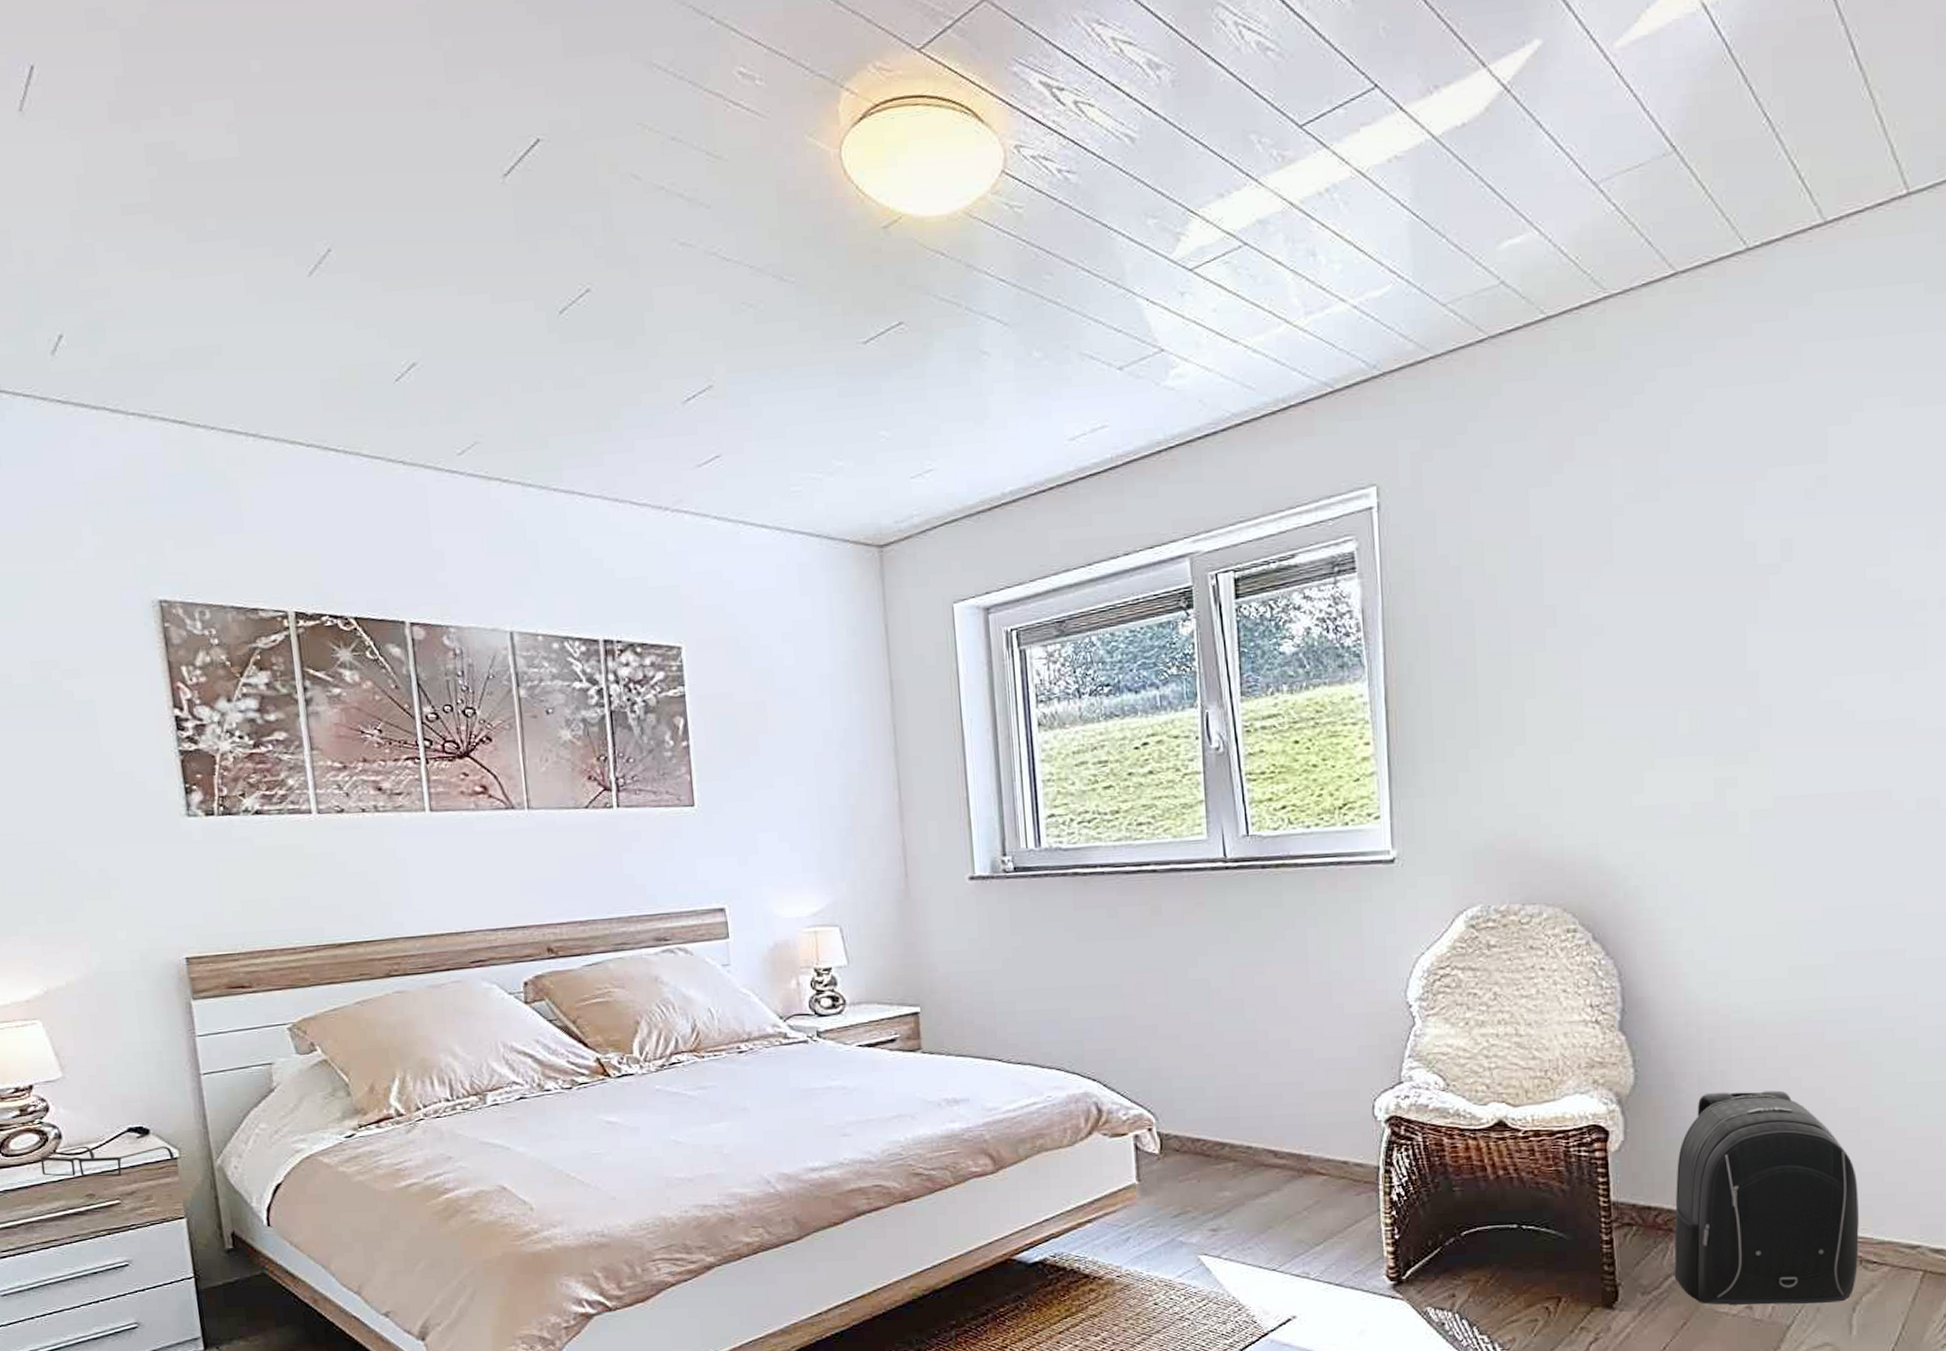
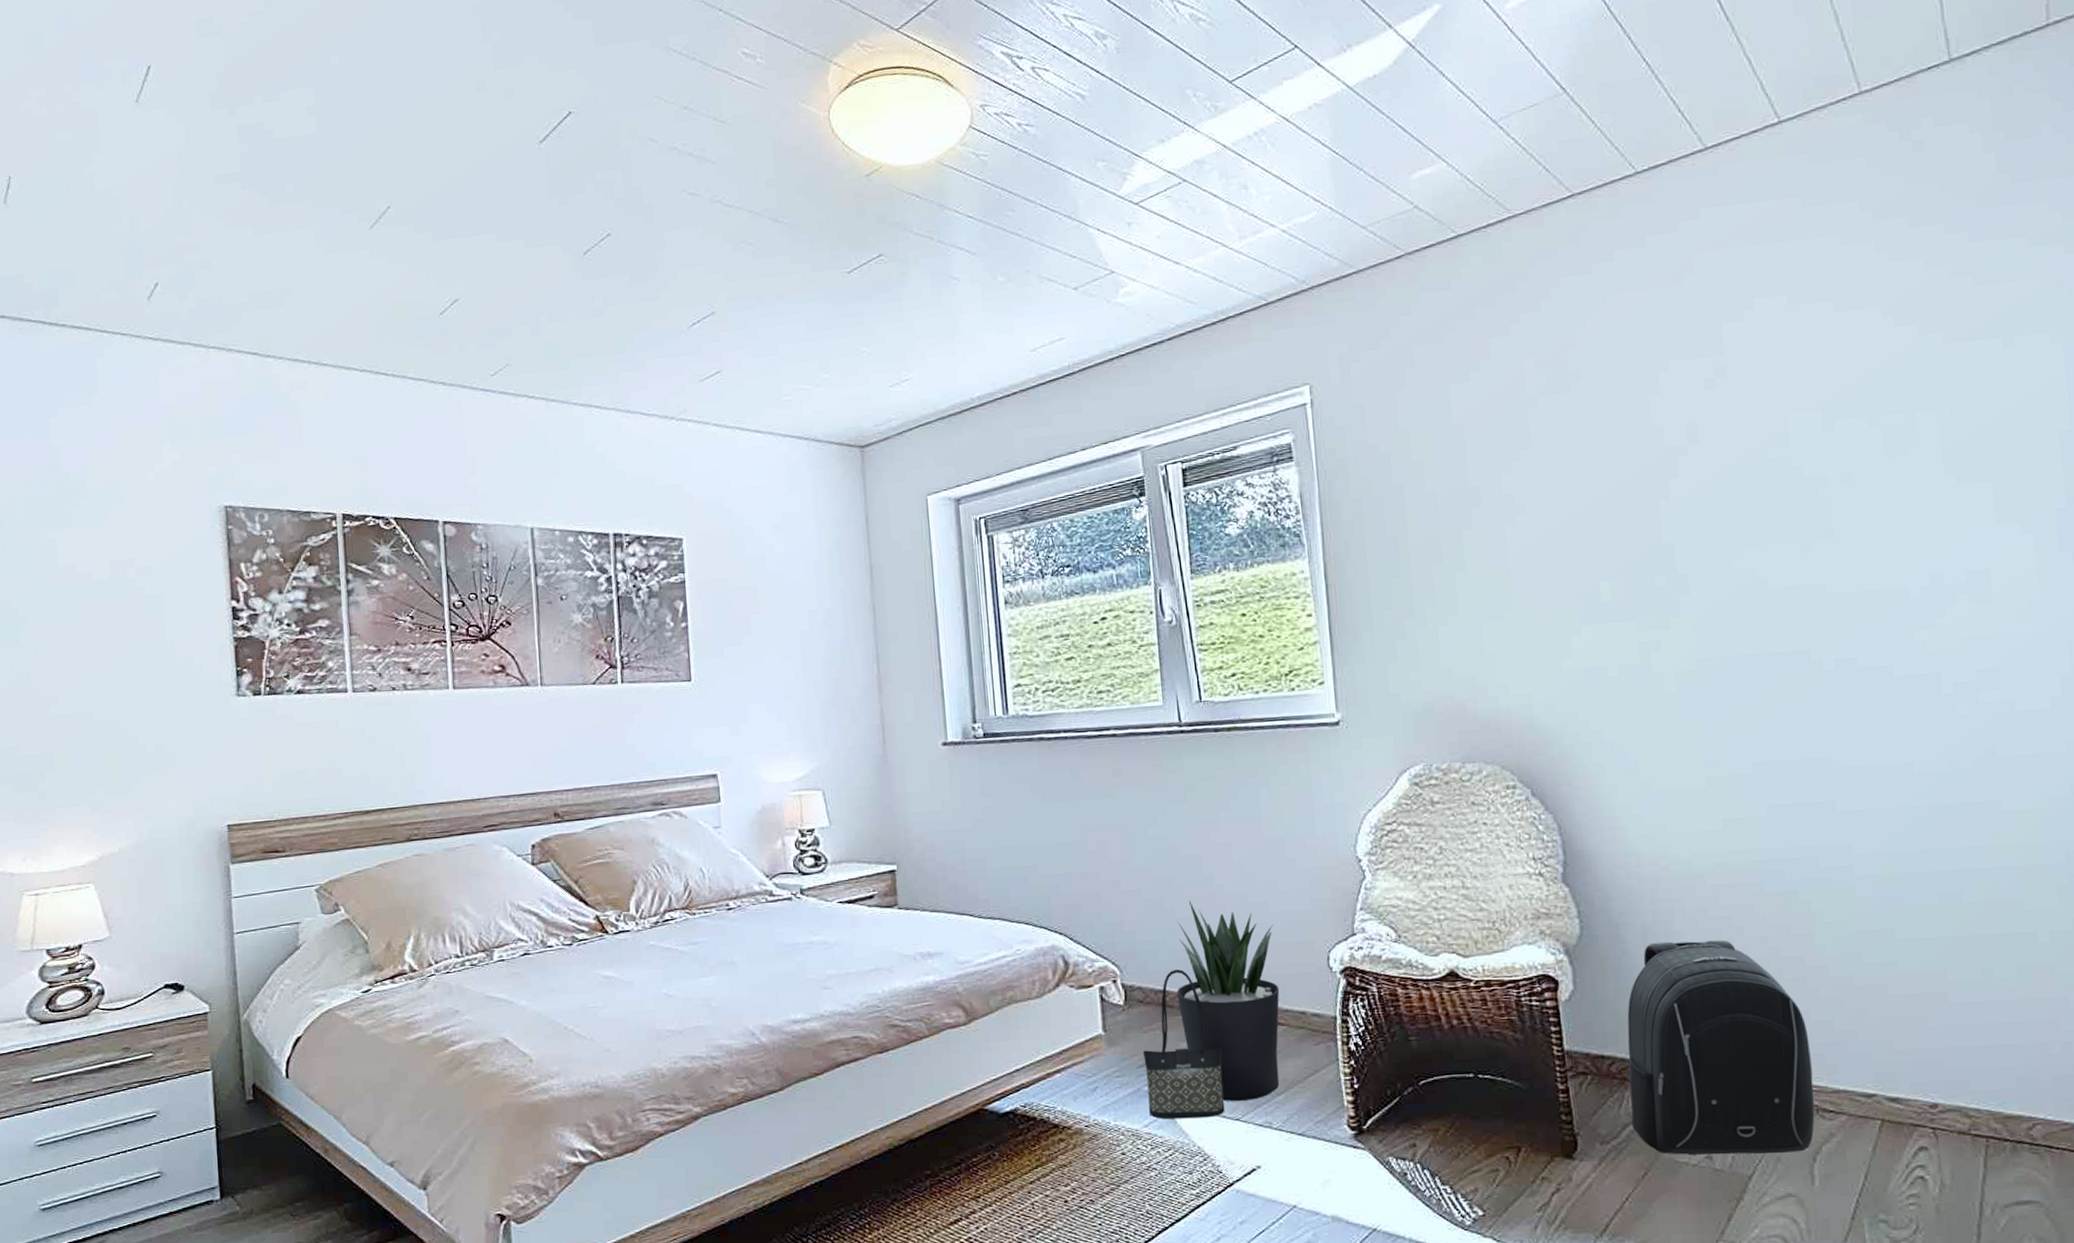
glasses: present [40,1146,174,1177] -> none [83,1001,205,1031]
tote bag: none [1178,1117,1262,1270] -> present [1143,969,1225,1120]
planter: none [1214,1046,1322,1252] -> present [1176,900,1280,1101]

